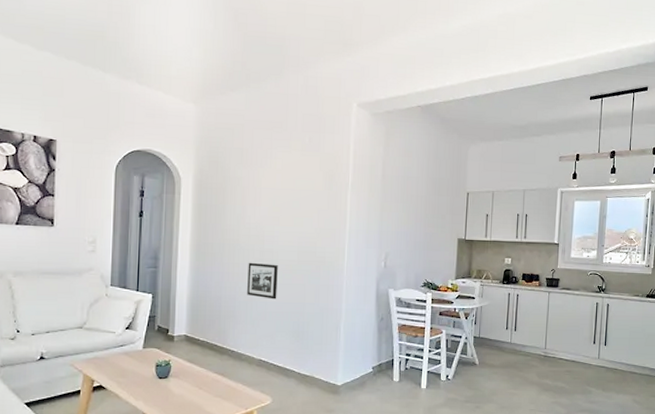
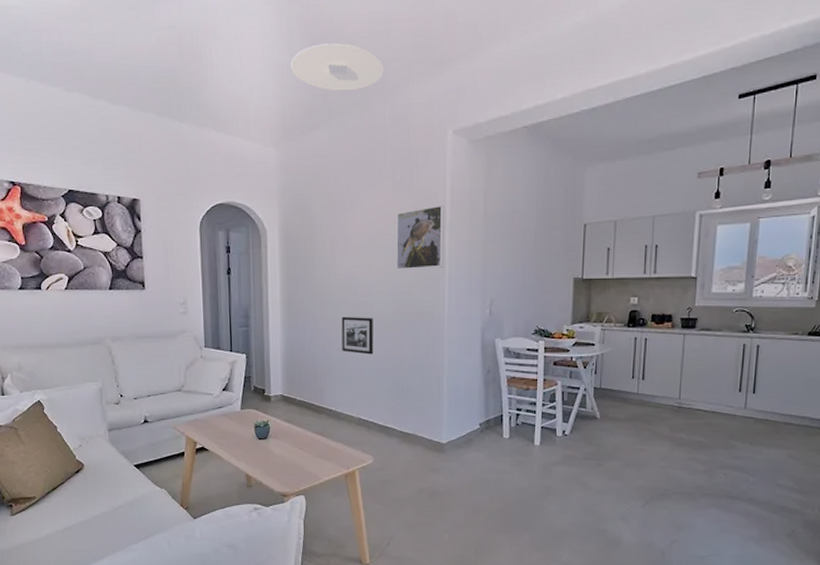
ceiling light: none [214,17,299,61] -> present [291,43,384,91]
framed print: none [302,167,347,224] -> present [396,205,444,270]

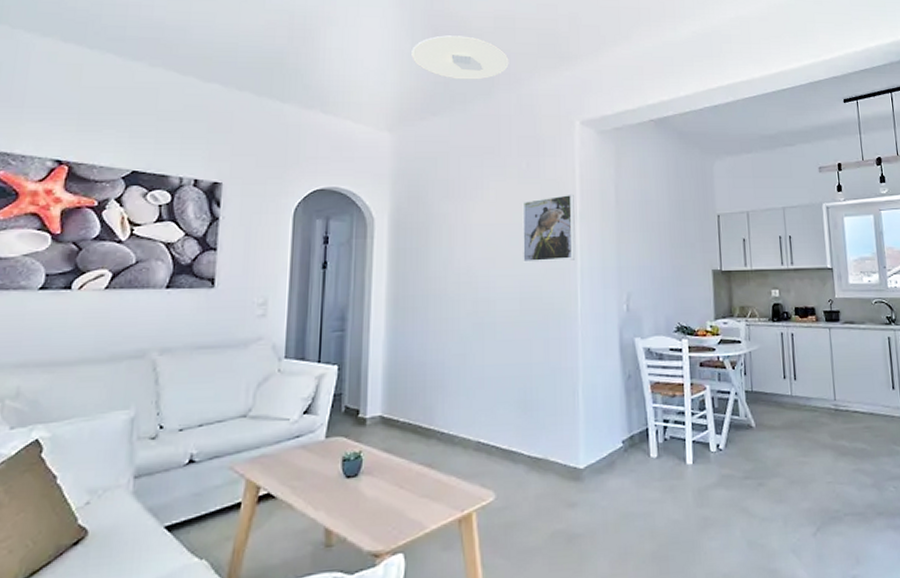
picture frame: present [341,316,374,355] -> none [459,316,496,361]

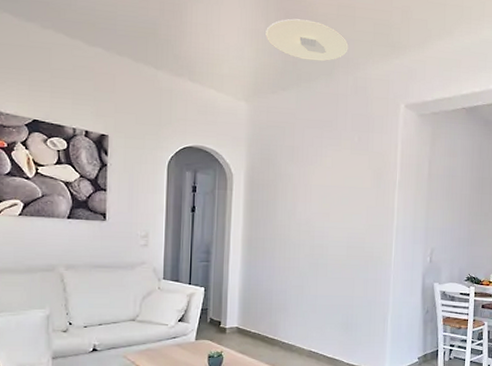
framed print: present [522,194,576,263] -> none [351,165,395,220]

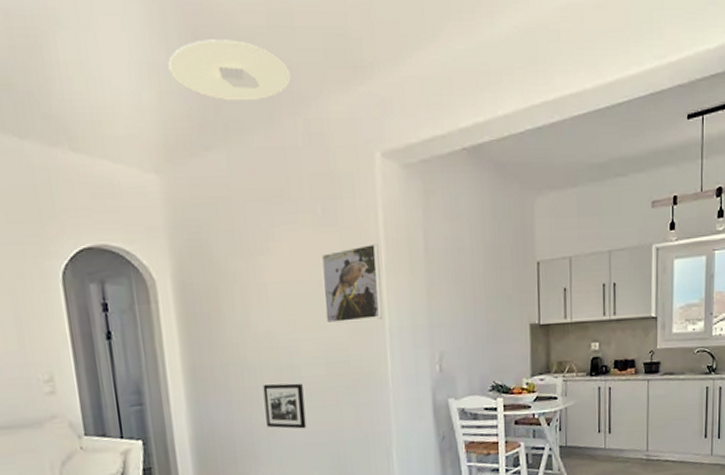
picture frame: none [298,256,328,293] -> present [263,383,307,429]
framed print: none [351,165,395,220] -> present [320,243,383,324]

